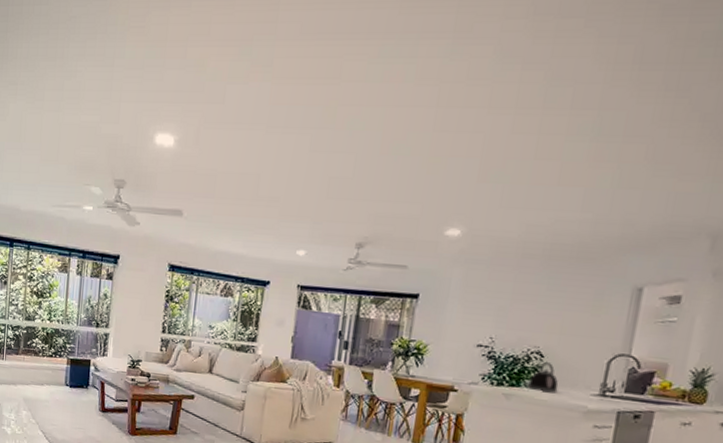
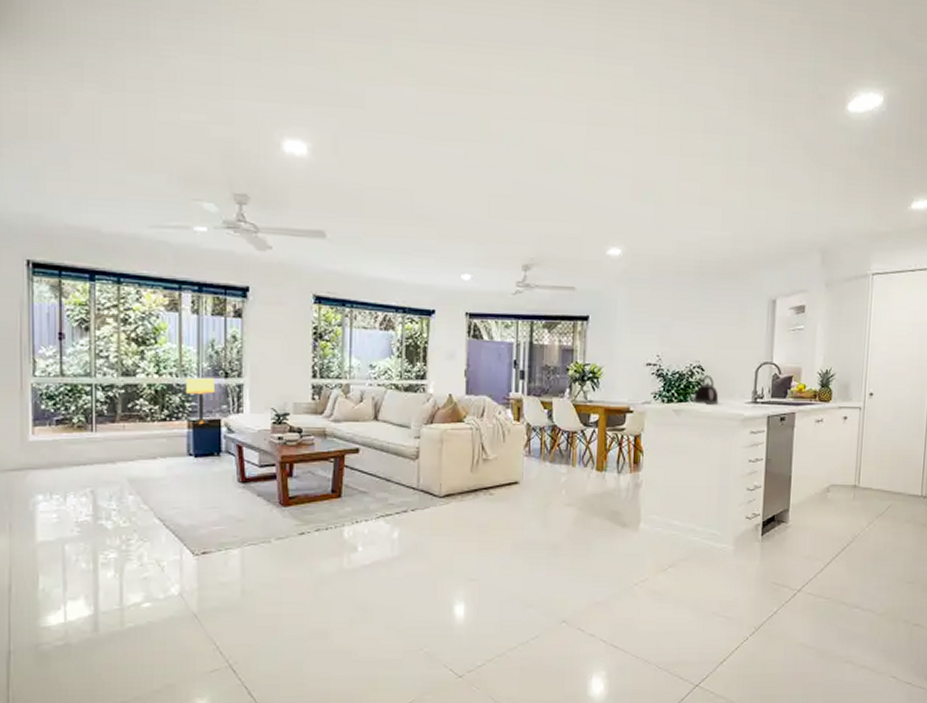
table lamp: none [67,325,89,363] -> present [185,377,216,425]

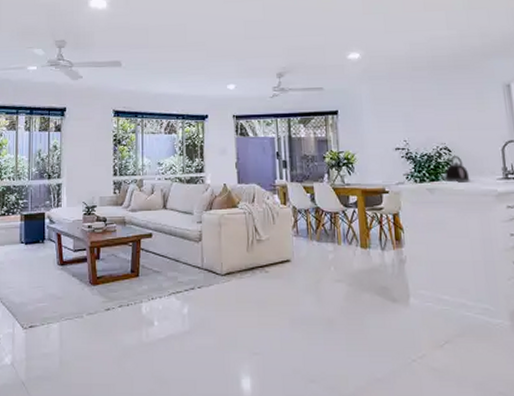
table lamp: present [185,377,216,425] -> none [19,179,42,218]

